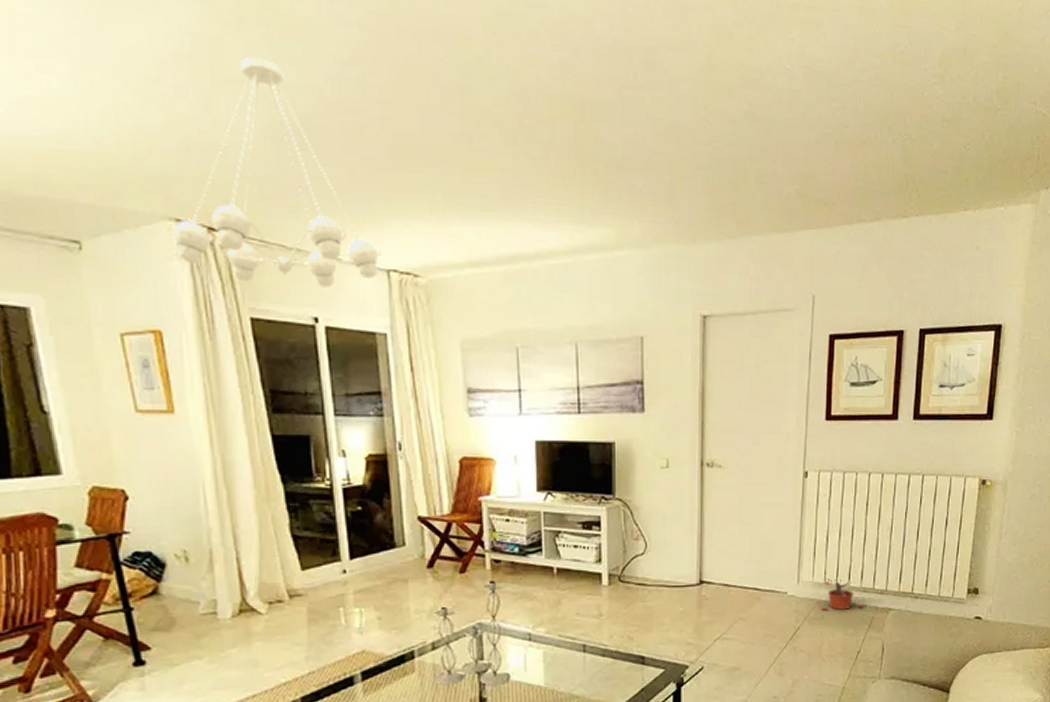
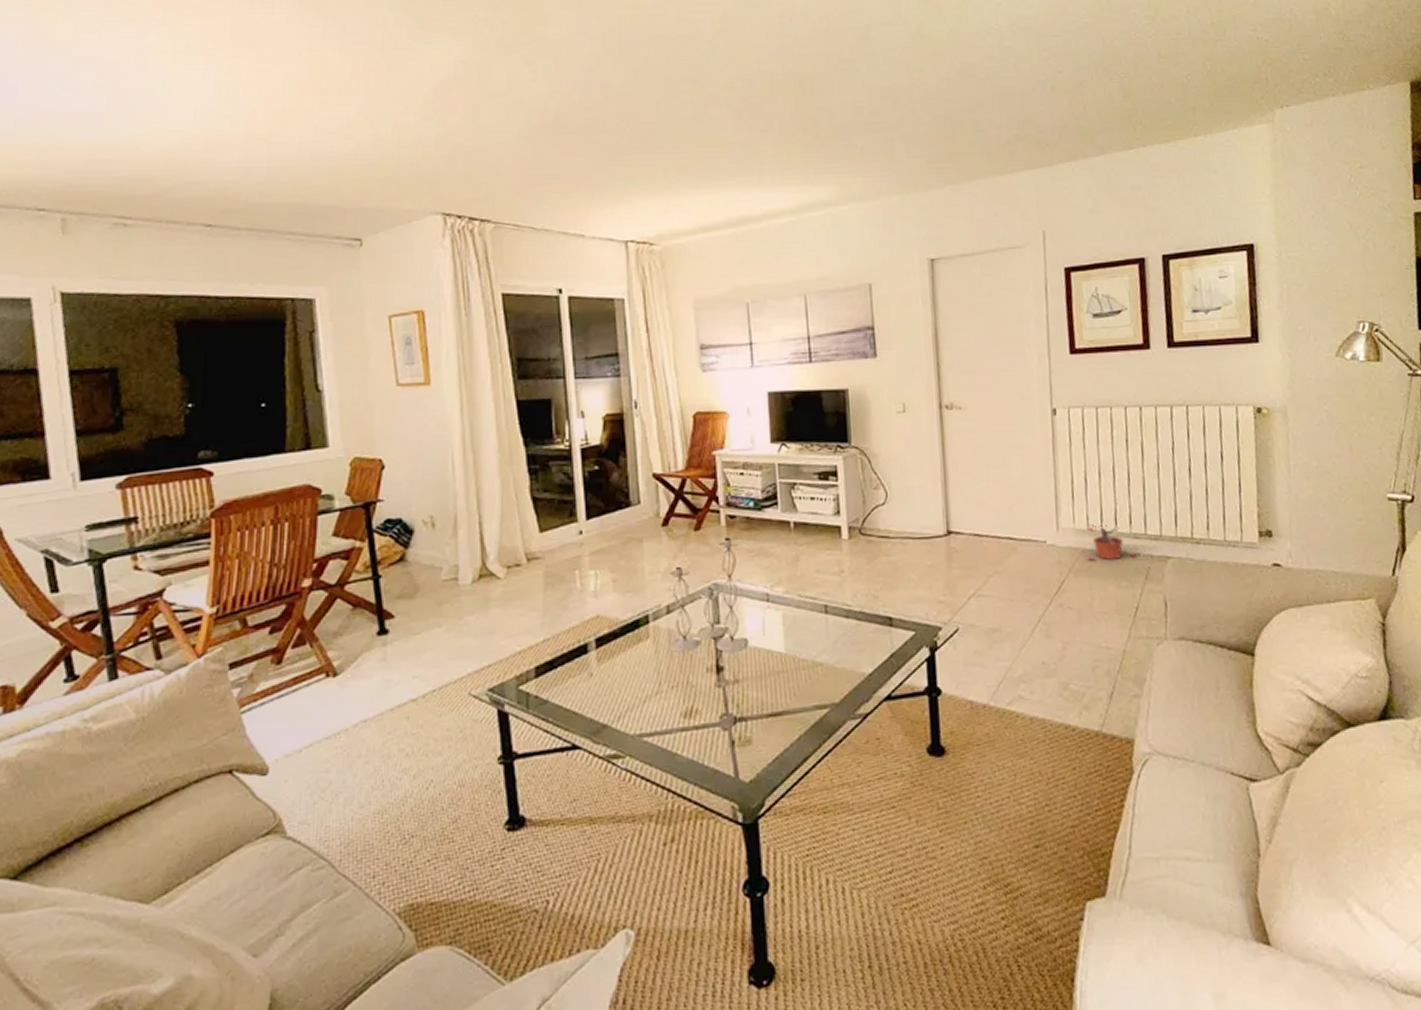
chandelier: present [167,56,381,287] -> none [434,74,620,262]

